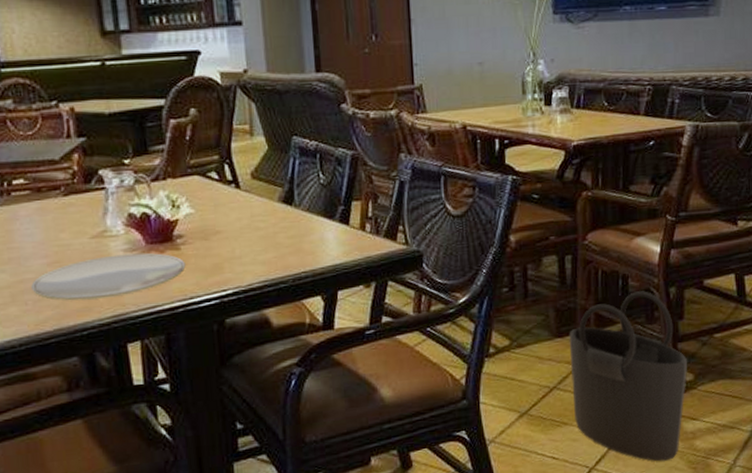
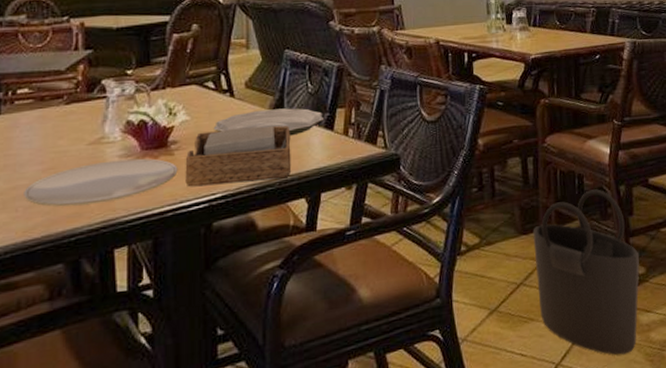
napkin holder: none [192,219,305,283] -> present [185,125,292,187]
plate: none [220,200,339,231] -> present [213,108,325,136]

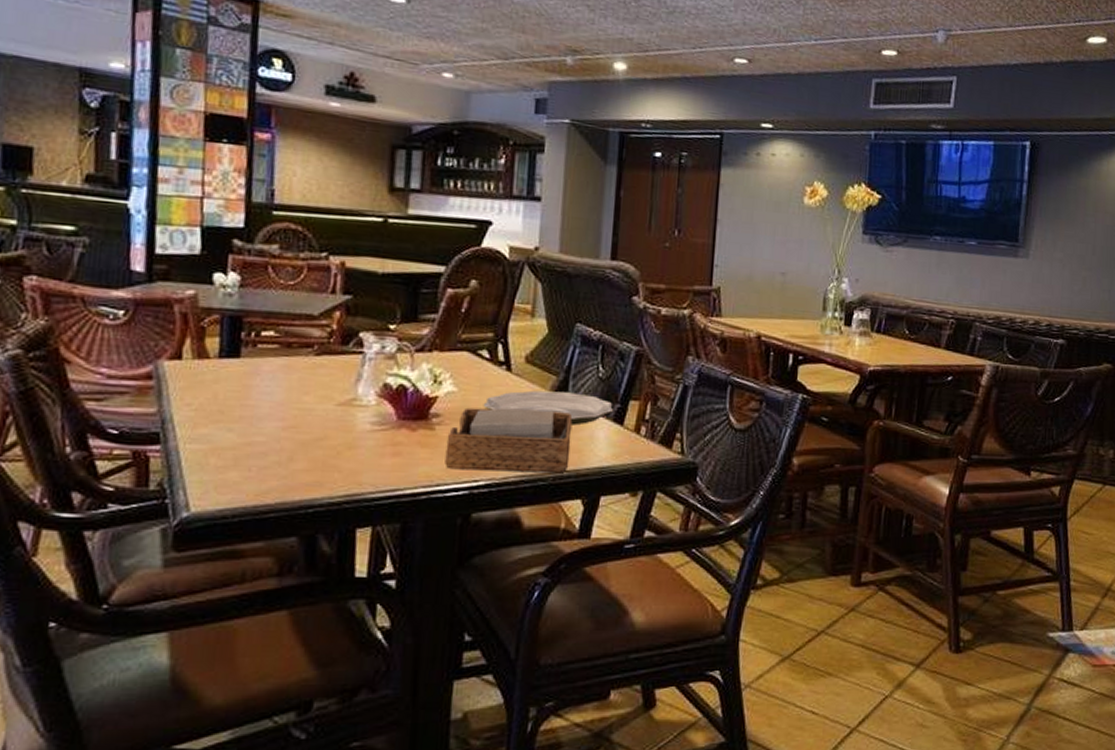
plate: present [24,158,178,207] -> none [259,426,438,474]
shopping bag: present [533,189,640,355] -> none [840,534,967,729]

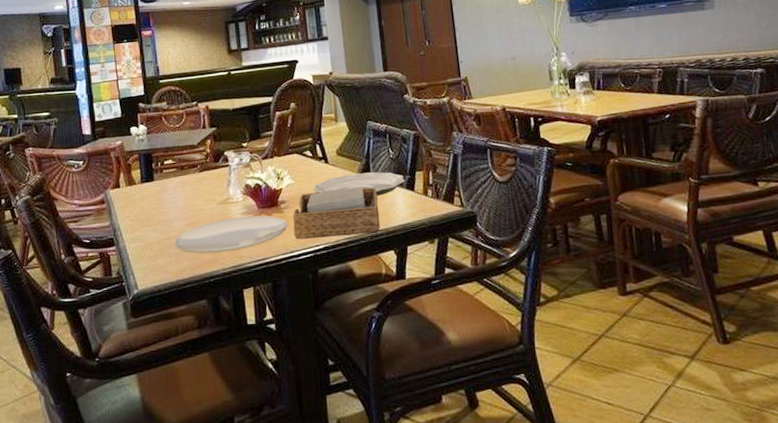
plate: none [259,426,438,474] -> present [174,215,288,254]

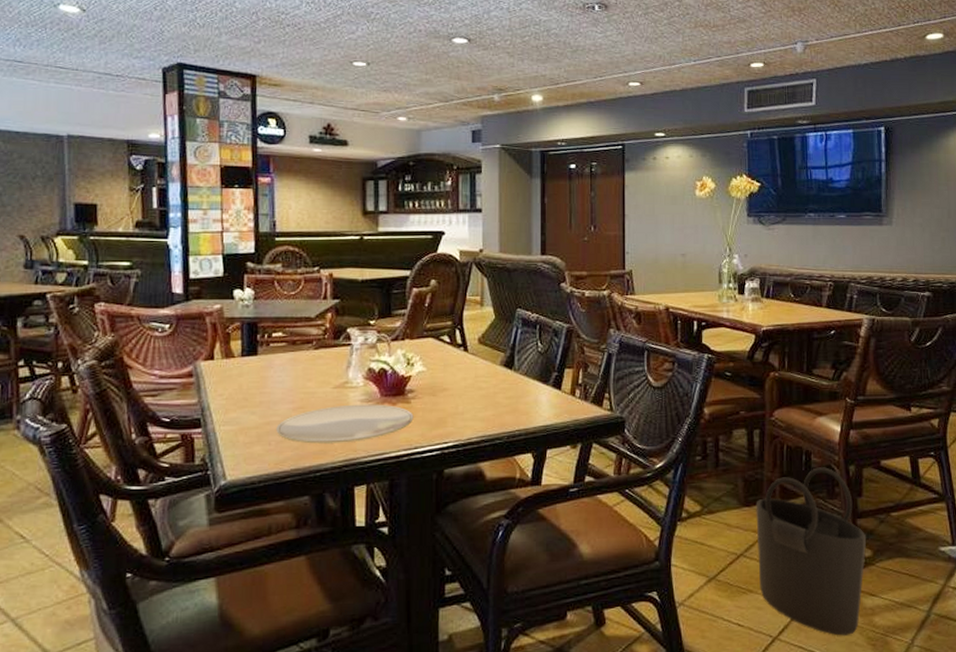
napkin holder: present [293,187,380,240] -> none [420,381,520,435]
plate: present [313,172,406,196] -> none [447,365,553,392]
shopping bag: none [611,246,732,412] -> present [756,467,866,636]

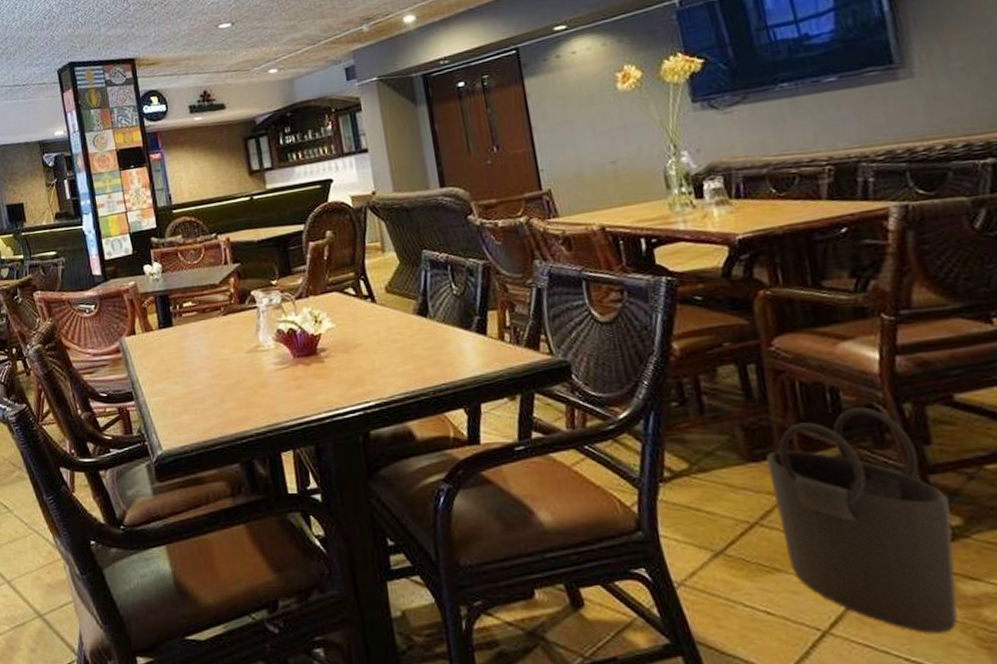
plate: present [276,404,414,444] -> none [199,365,330,411]

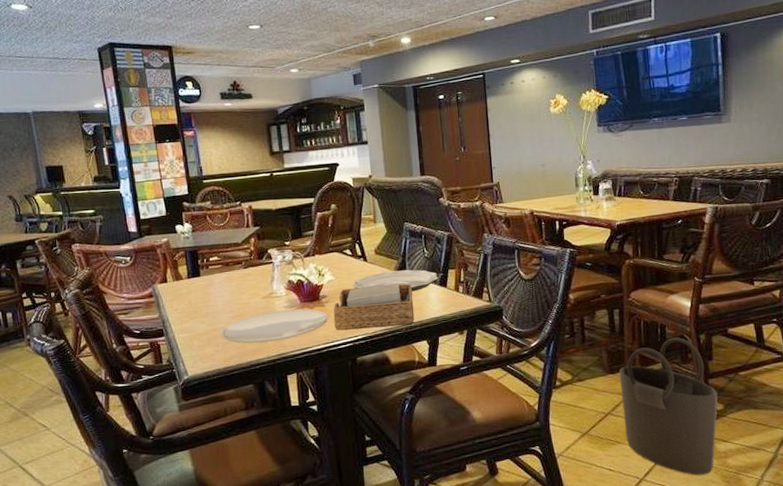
plate: none [199,365,330,411] -> present [221,308,329,344]
napkin holder: none [335,331,444,395] -> present [333,283,414,331]
plate: none [359,312,475,342] -> present [352,269,439,292]

